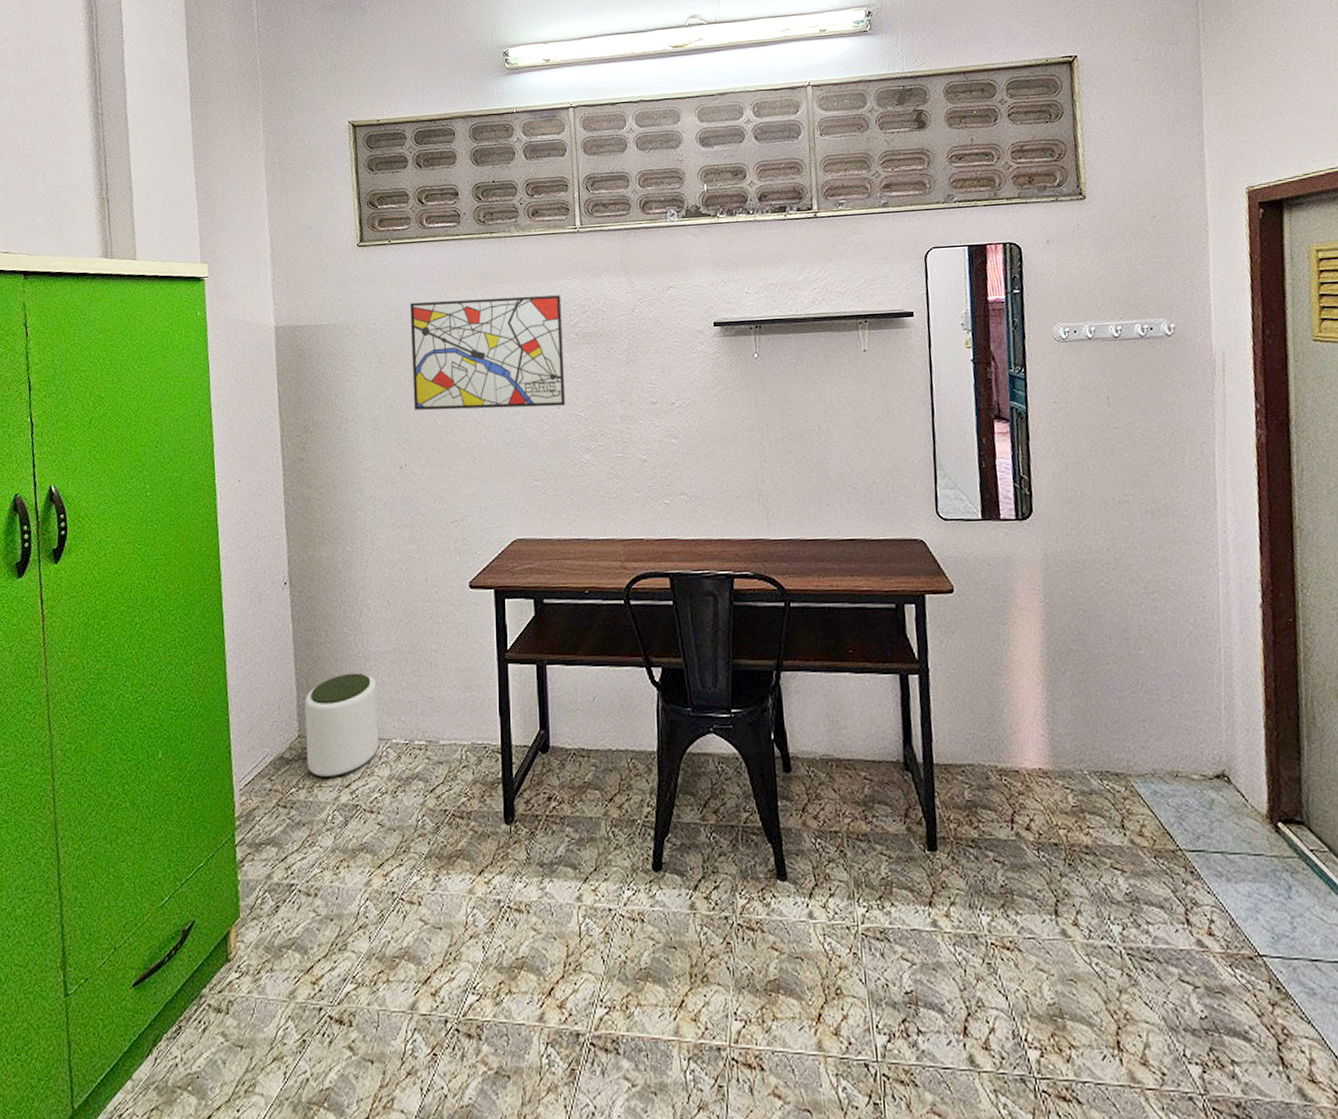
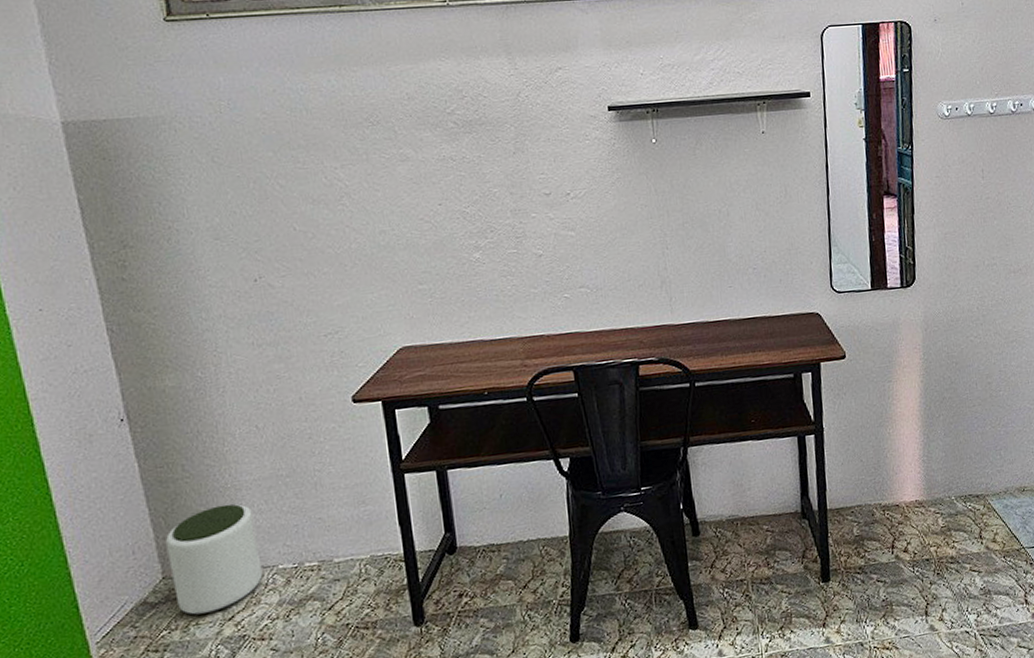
wall art: present [410,295,566,411] -> none [245,79,448,215]

